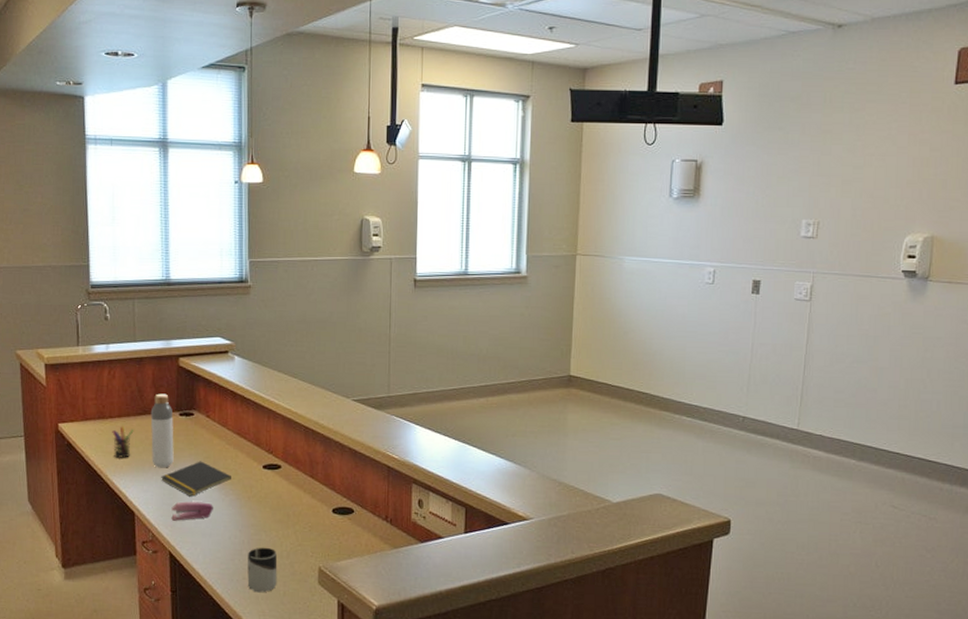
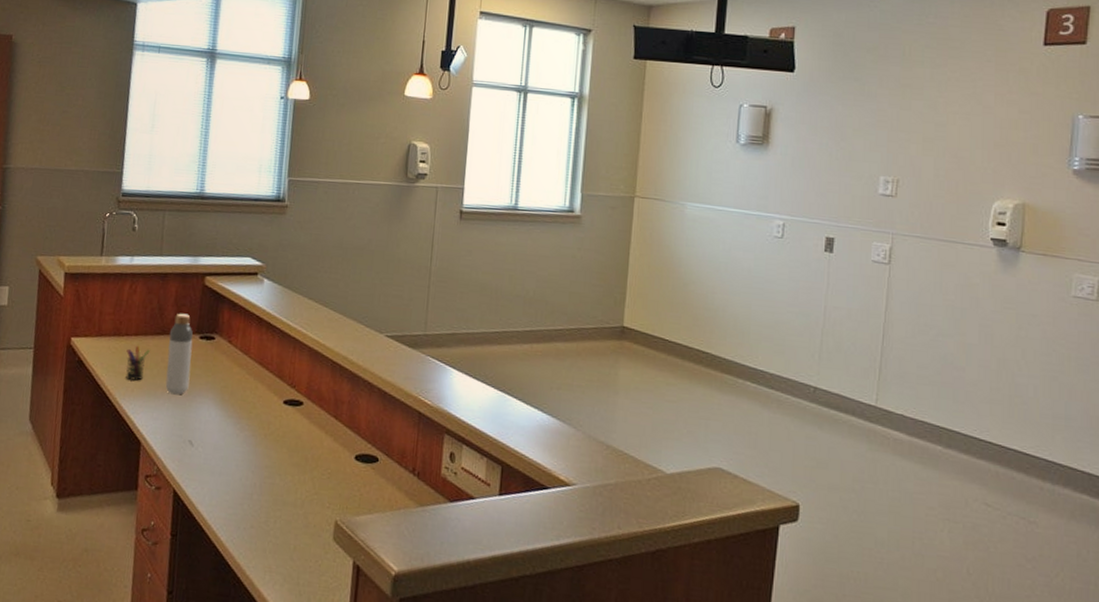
notepad: present [161,461,231,497] -> none [173,390,249,429]
stapler: present [171,501,213,521] -> none [179,433,226,455]
cup: present [247,547,278,593] -> none [255,492,291,545]

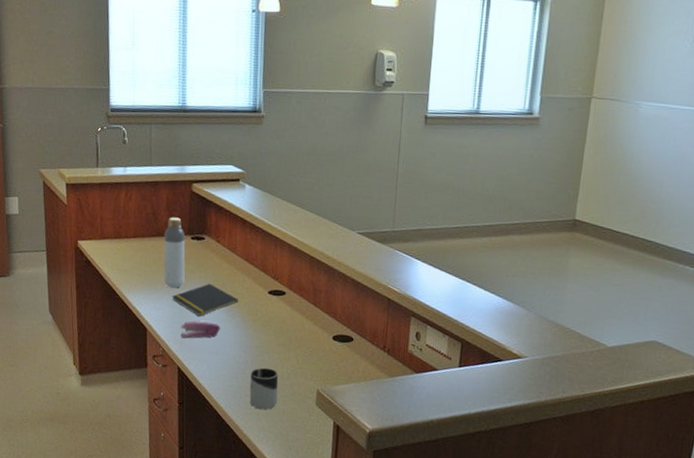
pen holder: present [126,345,150,381] -> none [127,246,148,277]
notepad: none [173,390,249,429] -> present [172,283,238,317]
stapler: none [179,433,226,455] -> present [180,320,220,339]
cup: none [255,492,291,545] -> present [249,367,279,410]

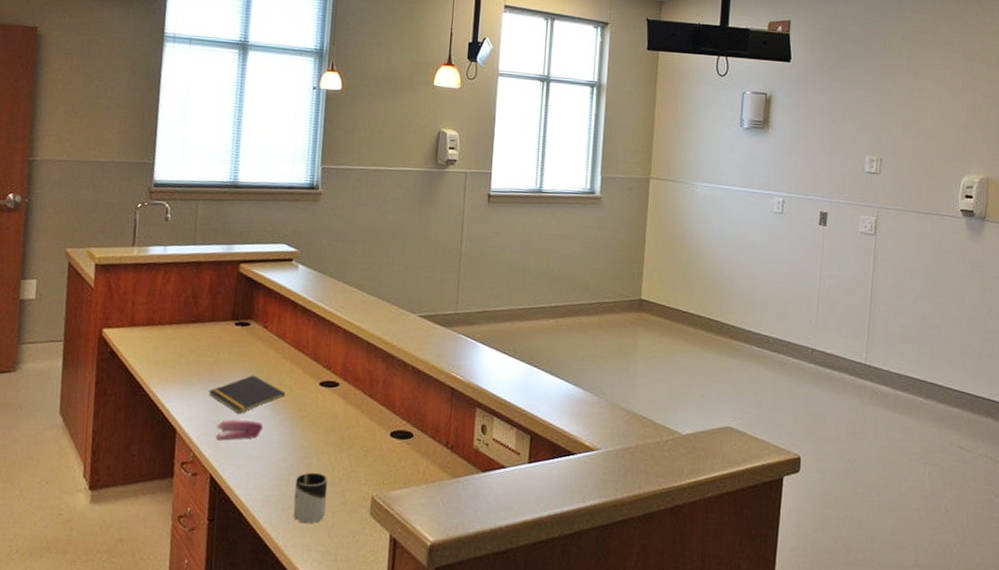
bottle: present [164,217,186,288] -> none [200,300,229,382]

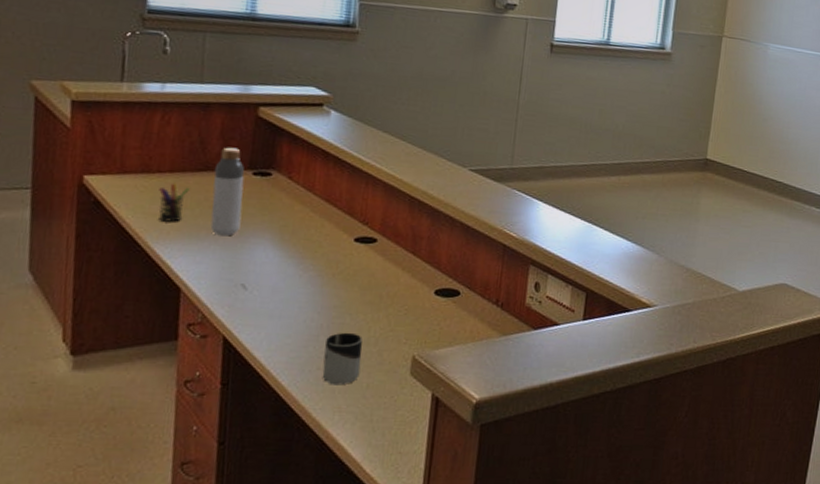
pen holder: none [160,334,184,369] -> present [159,183,190,222]
bottle: none [200,300,229,382] -> present [210,147,245,236]
notepad: present [208,375,285,414] -> none [221,229,314,271]
stapler: present [216,419,263,441] -> none [230,277,287,300]

